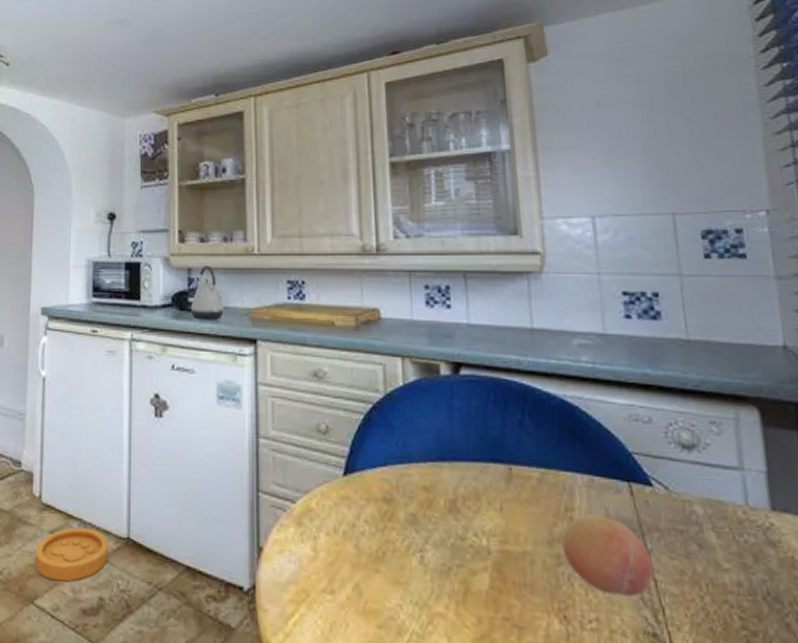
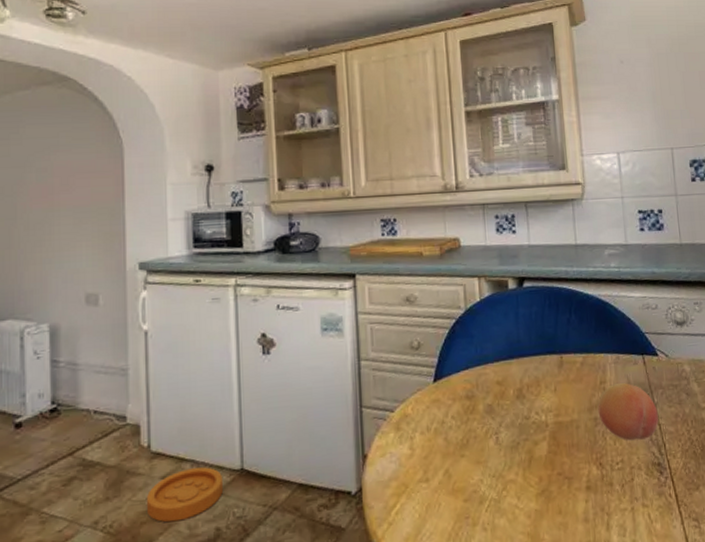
kettle: present [190,266,224,320] -> none [292,210,324,261]

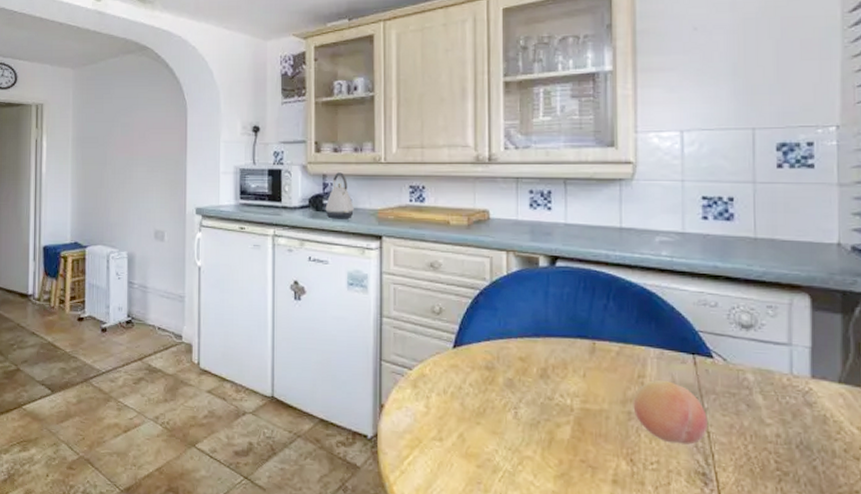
pet bowl: present [147,467,224,523] -> none [196,388,257,430]
kettle: none [292,210,324,261] -> present [325,172,354,219]

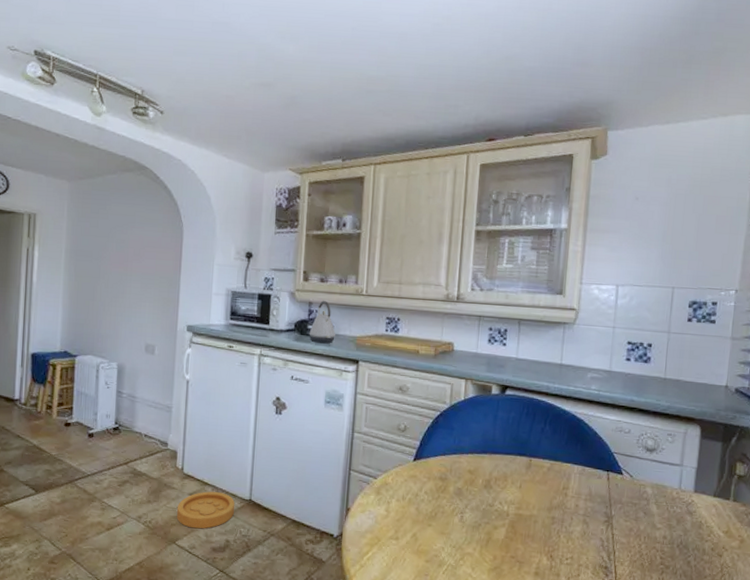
pet bowl: none [196,388,257,430] -> present [177,491,235,529]
fruit: present [633,379,707,445] -> none [556,491,613,544]

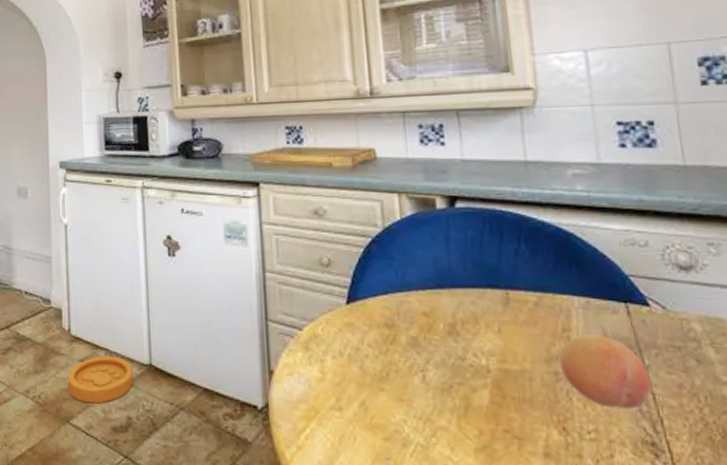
kettle: present [309,301,335,344] -> none [195,116,227,167]
fruit: none [556,491,613,544] -> present [559,333,652,409]

